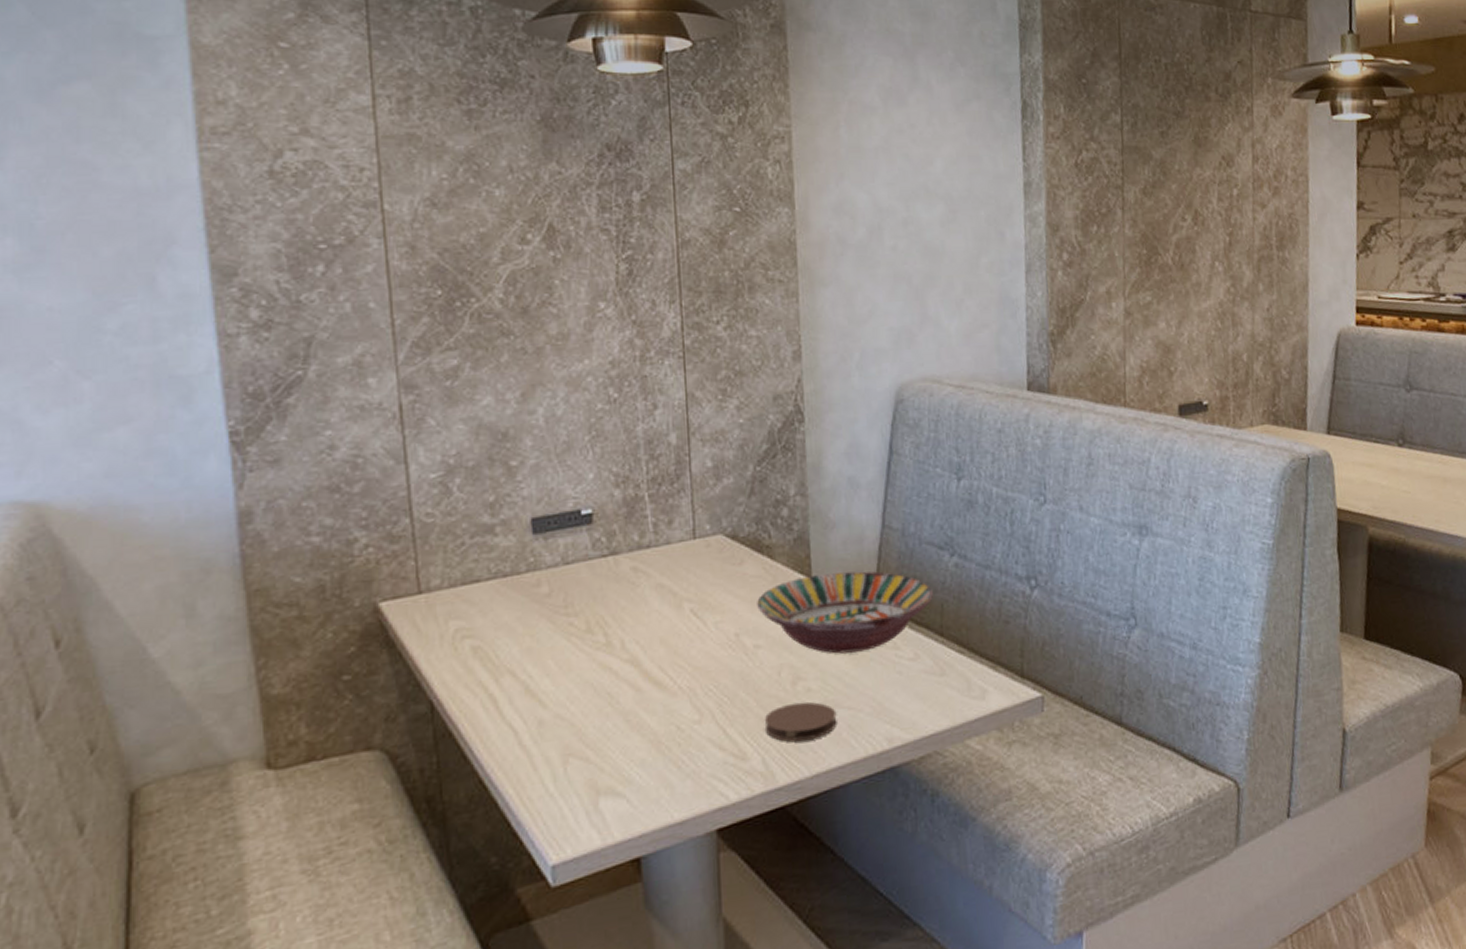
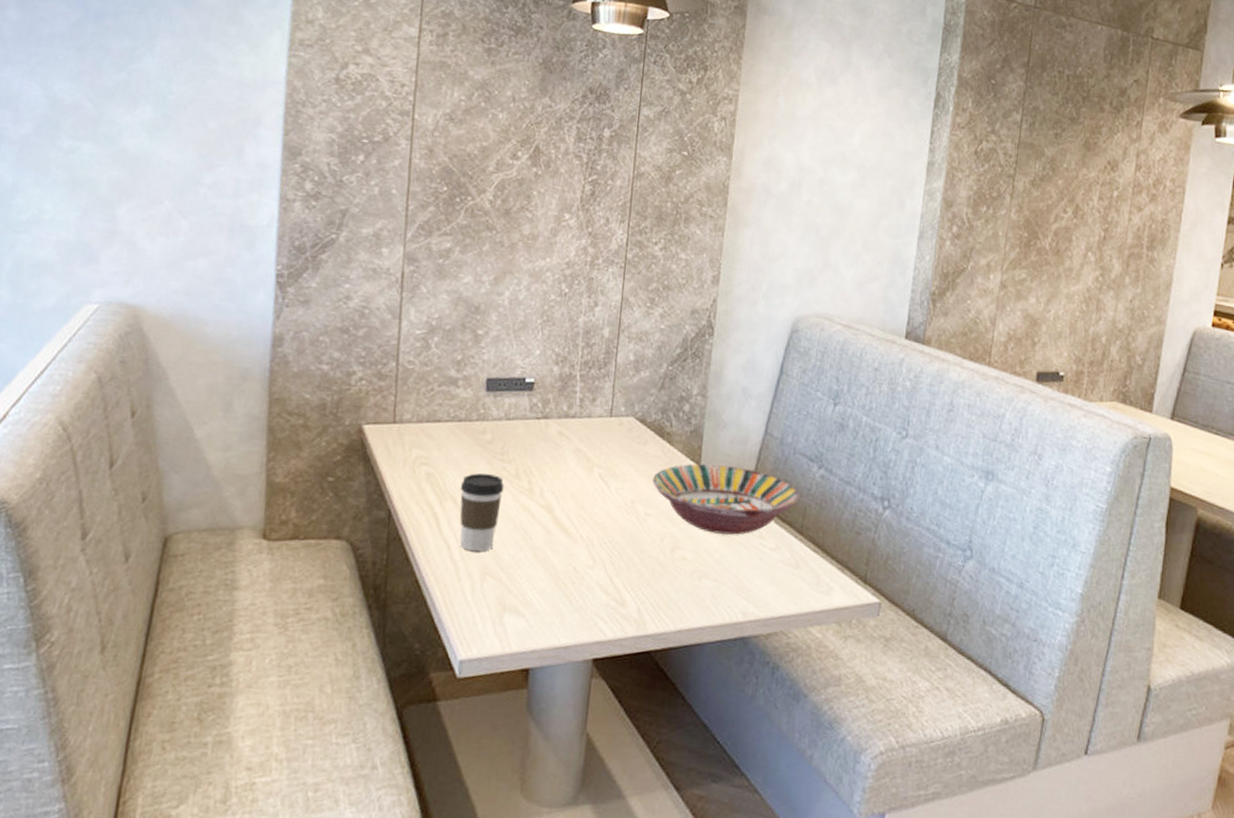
coffee cup: none [518,633,575,732] -> present [460,473,505,552]
coaster: present [764,701,837,742] -> none [643,566,704,601]

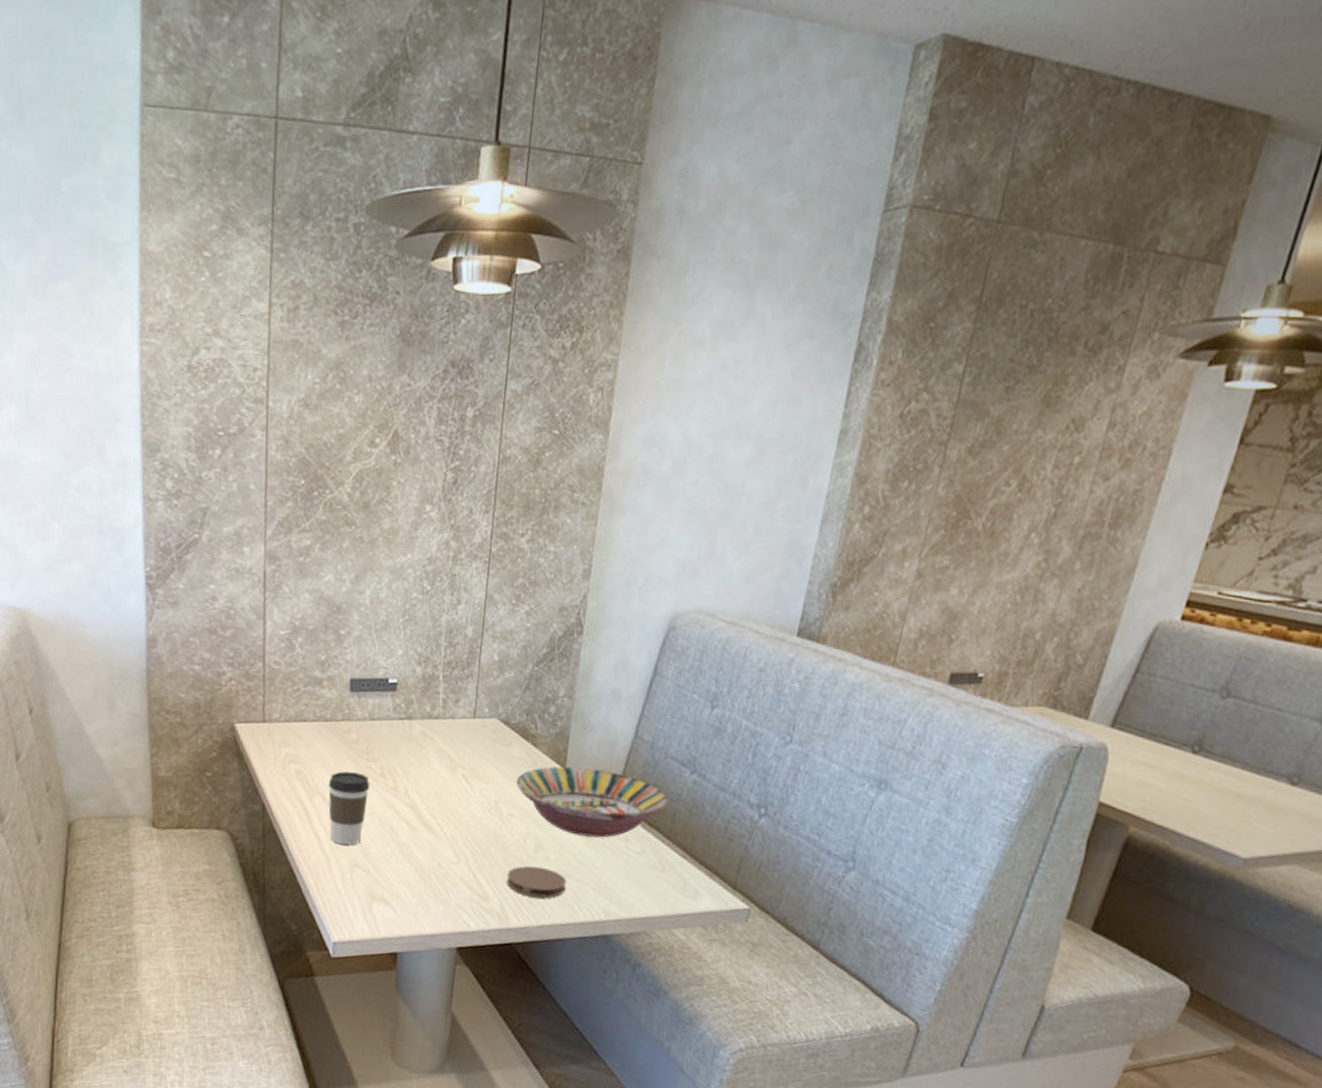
coaster: none [643,566,704,601] -> present [506,865,567,898]

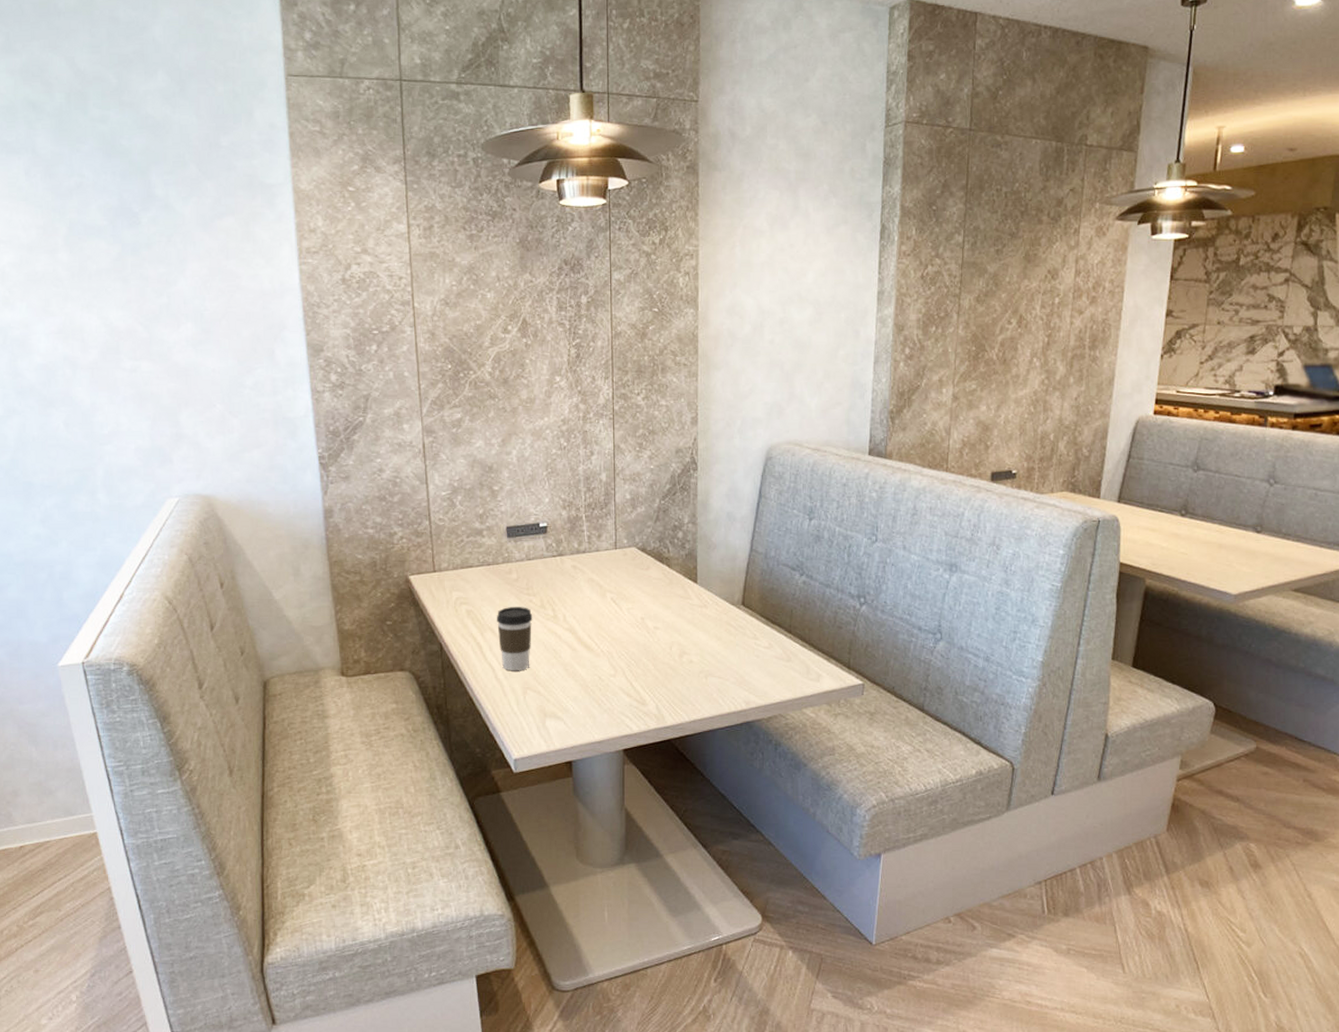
coaster: present [506,865,567,898] -> none [659,669,710,697]
serving bowl: present [516,766,669,838] -> none [658,580,785,638]

